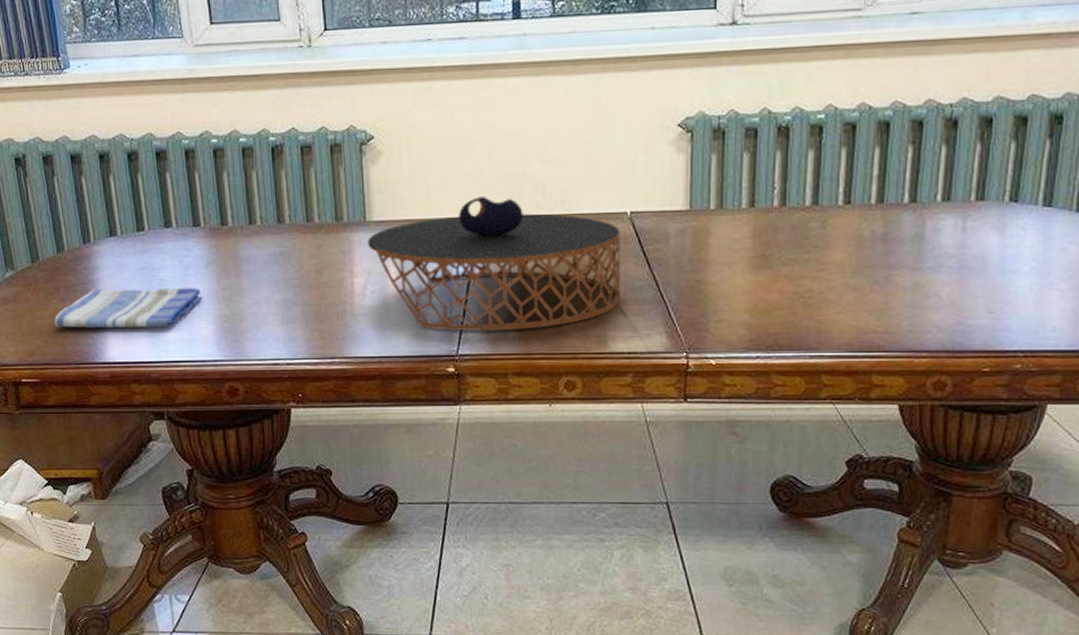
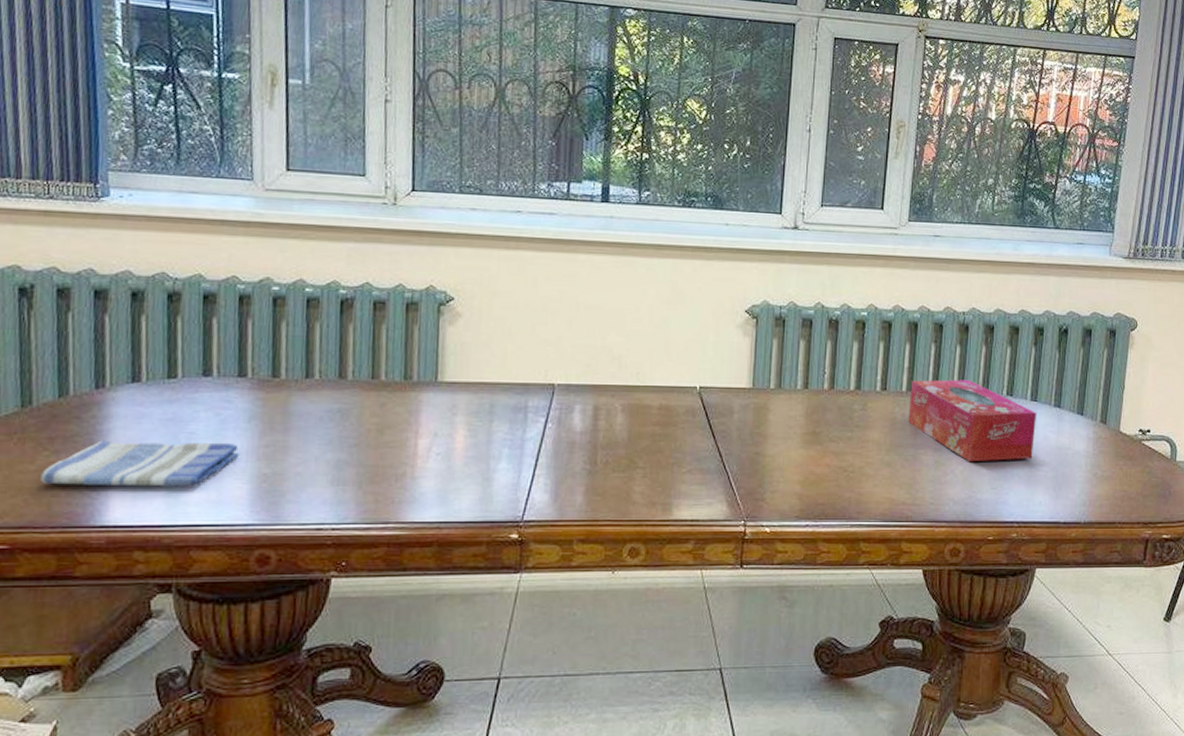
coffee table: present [367,195,621,331] -> none [436,363,690,496]
tissue box: none [879,186,1051,283] -> present [908,379,1036,462]

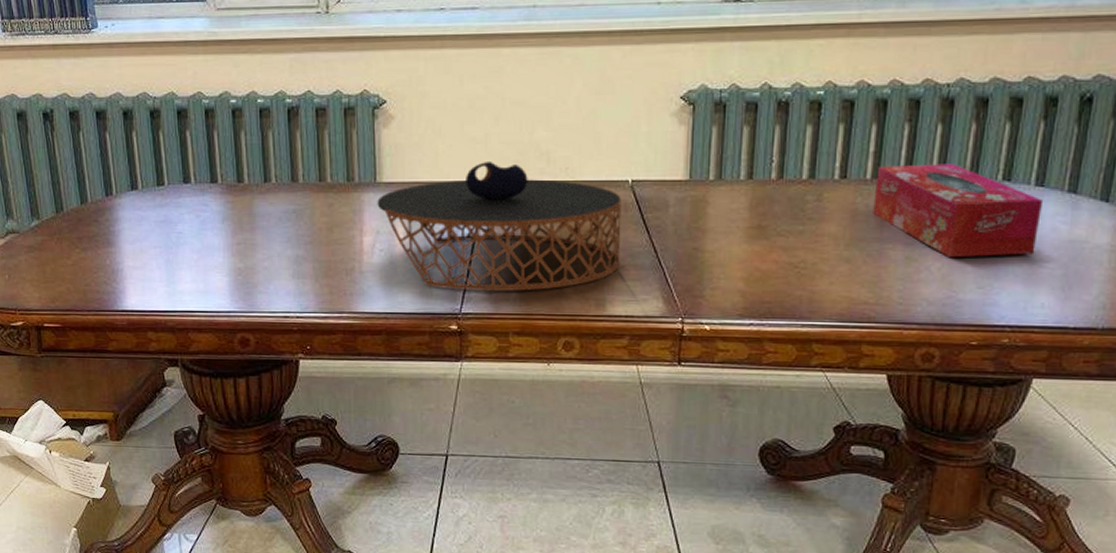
dish towel: present [41,440,240,487] -> none [76,240,218,279]
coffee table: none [436,363,690,496] -> present [377,160,622,291]

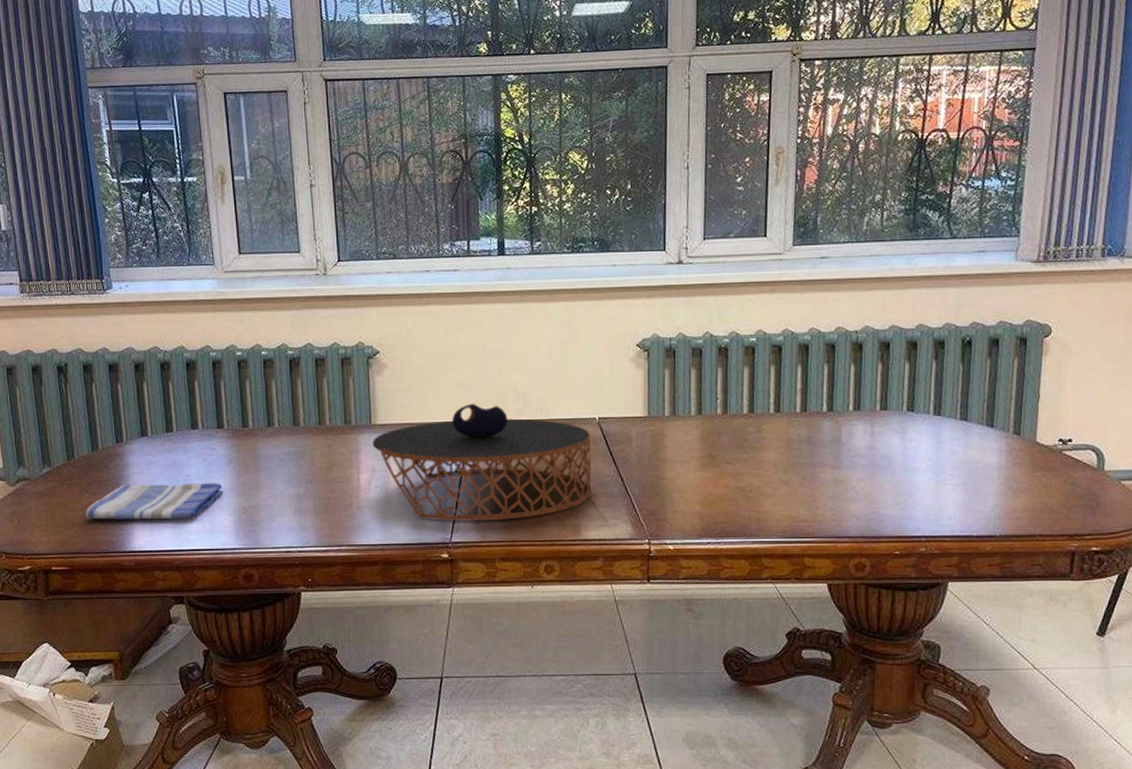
dish towel: none [76,240,218,279] -> present [85,482,224,520]
tissue box: present [873,164,1042,258] -> none [804,398,941,479]

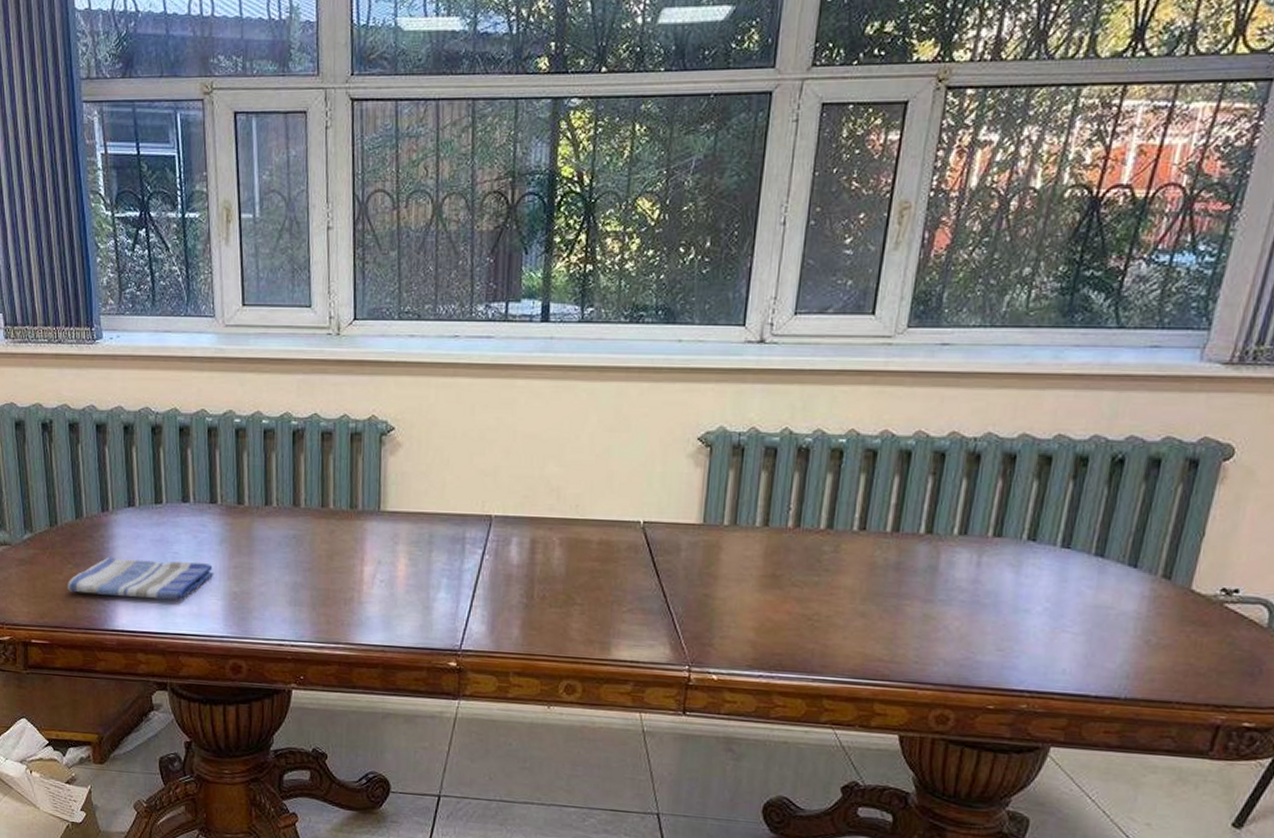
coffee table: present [372,403,592,521] -> none [380,494,632,630]

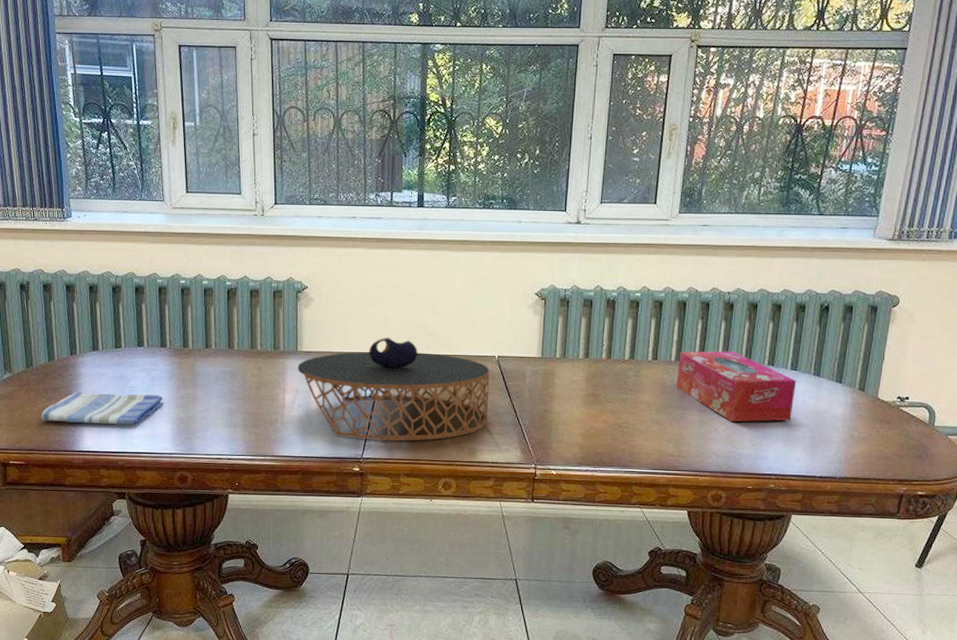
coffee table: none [380,494,632,630] -> present [297,337,490,441]
tissue box: none [891,519,1068,618] -> present [676,351,796,422]

